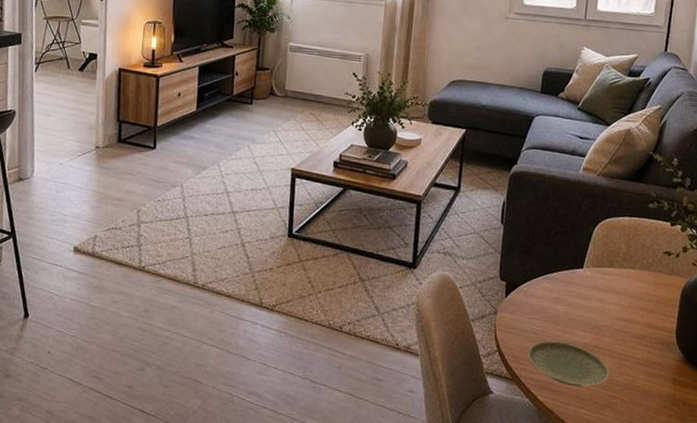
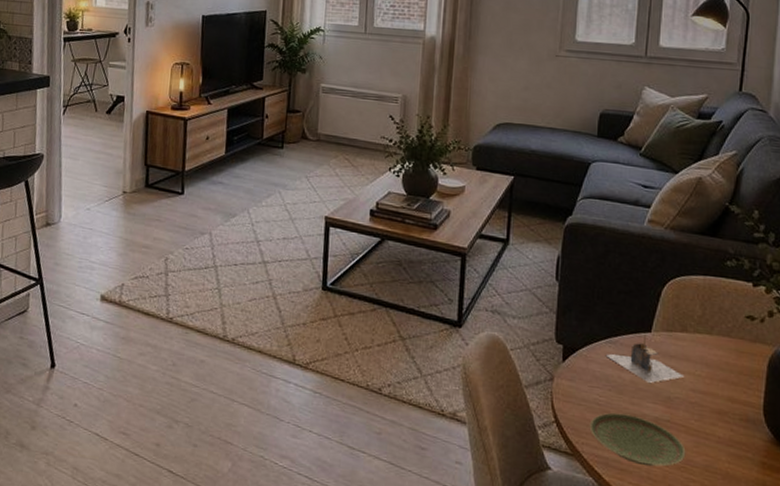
architectural model: none [544,269,609,313] -> present [606,333,683,383]

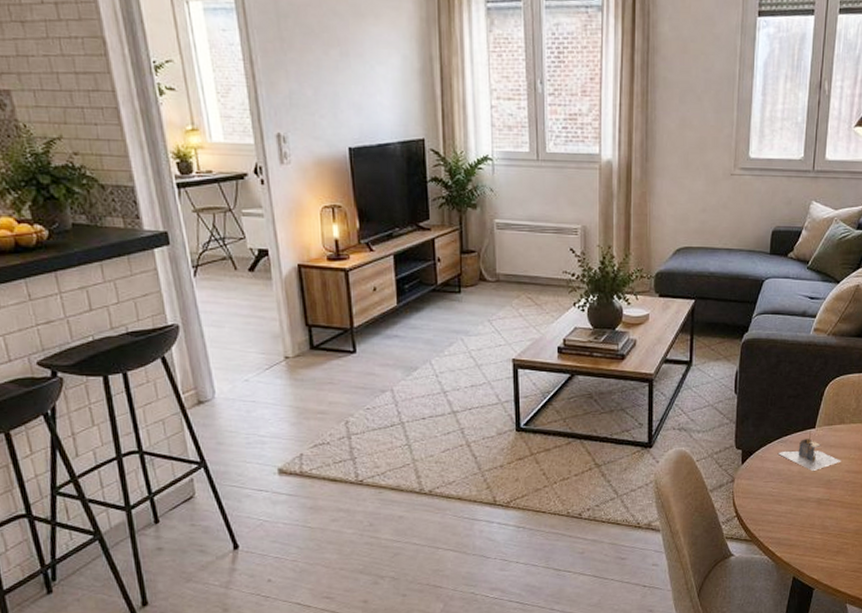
plate: present [589,412,686,467] -> none [764,499,841,539]

